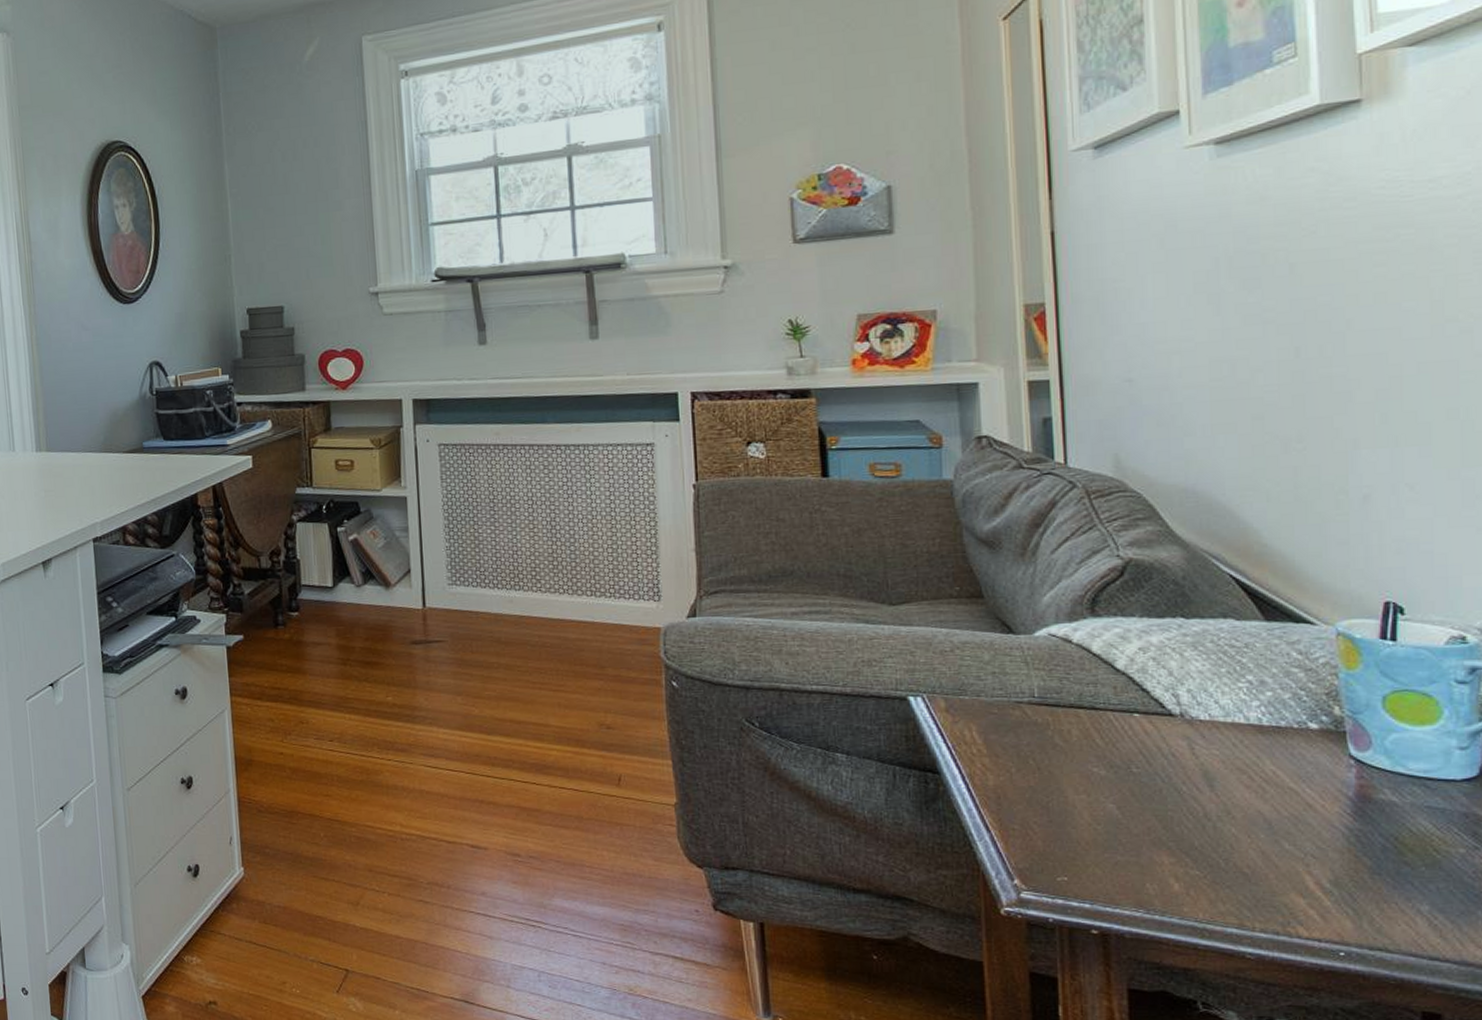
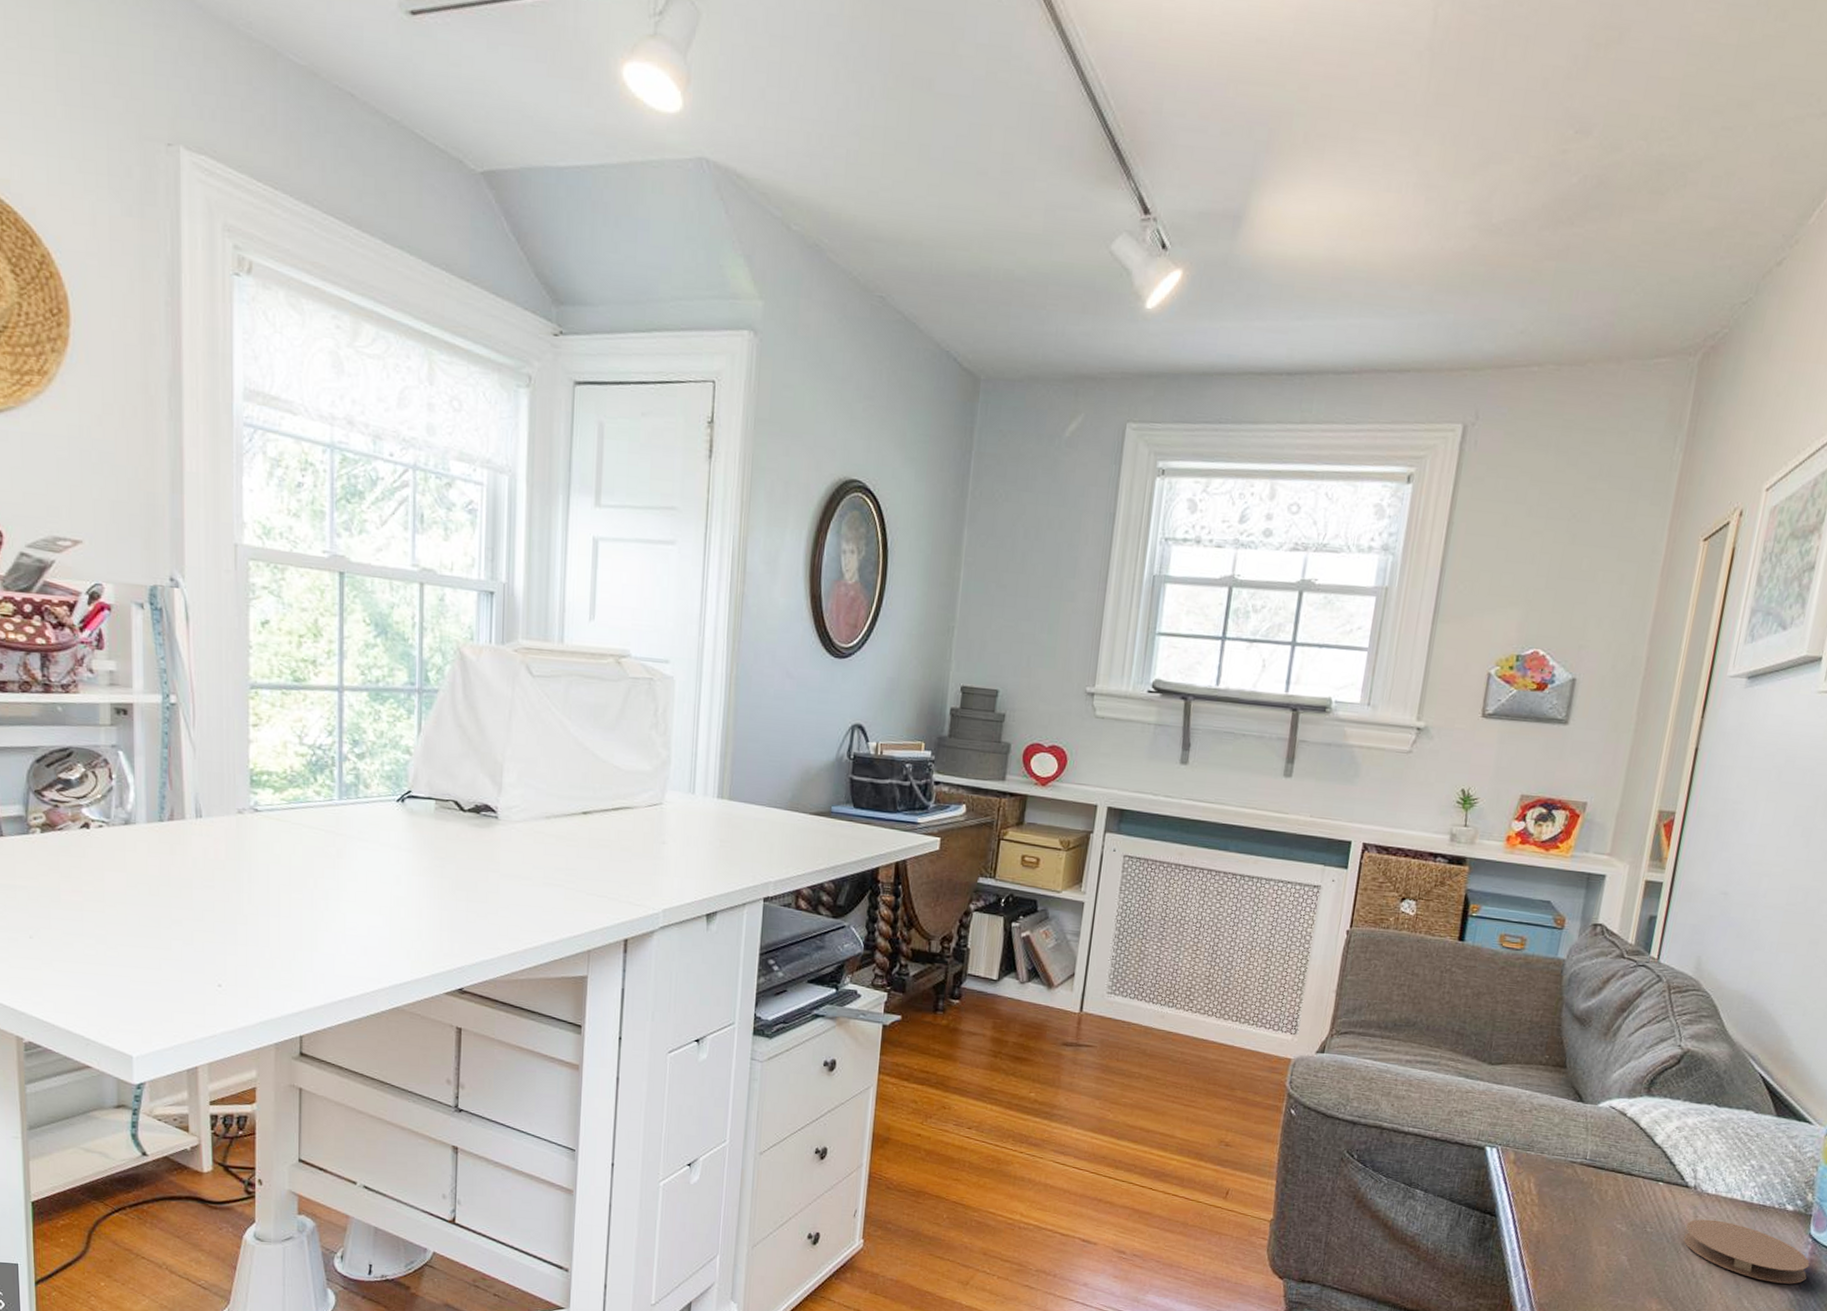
coaster: none [1183,750,1360,818] -> present [1683,1219,1810,1284]

